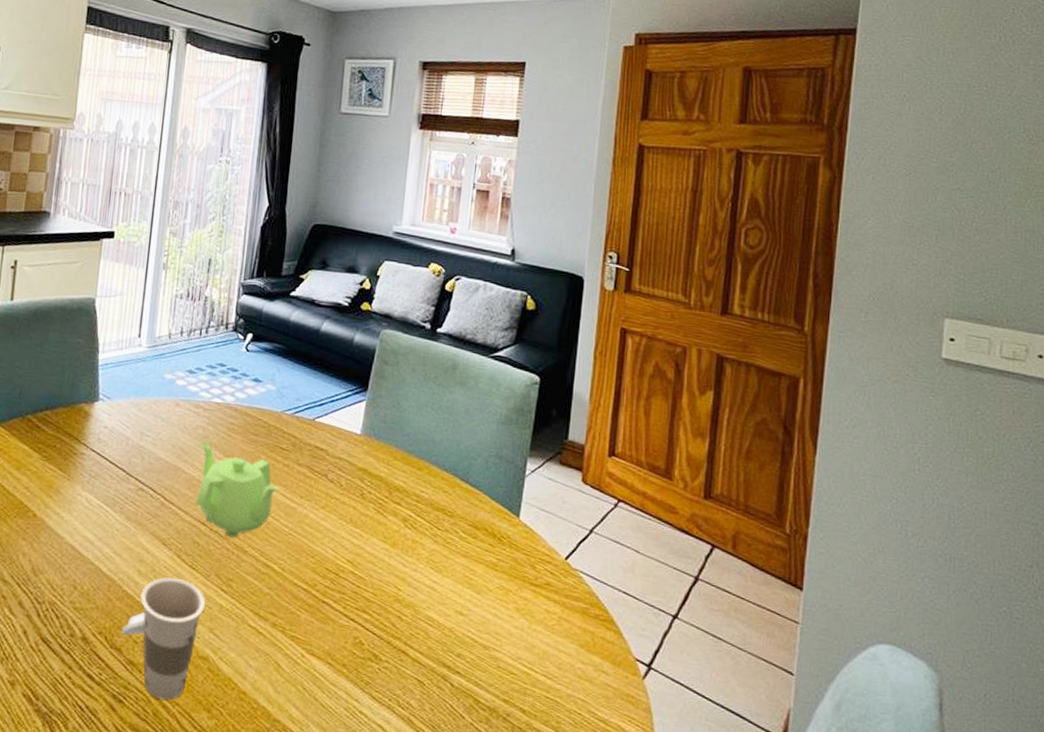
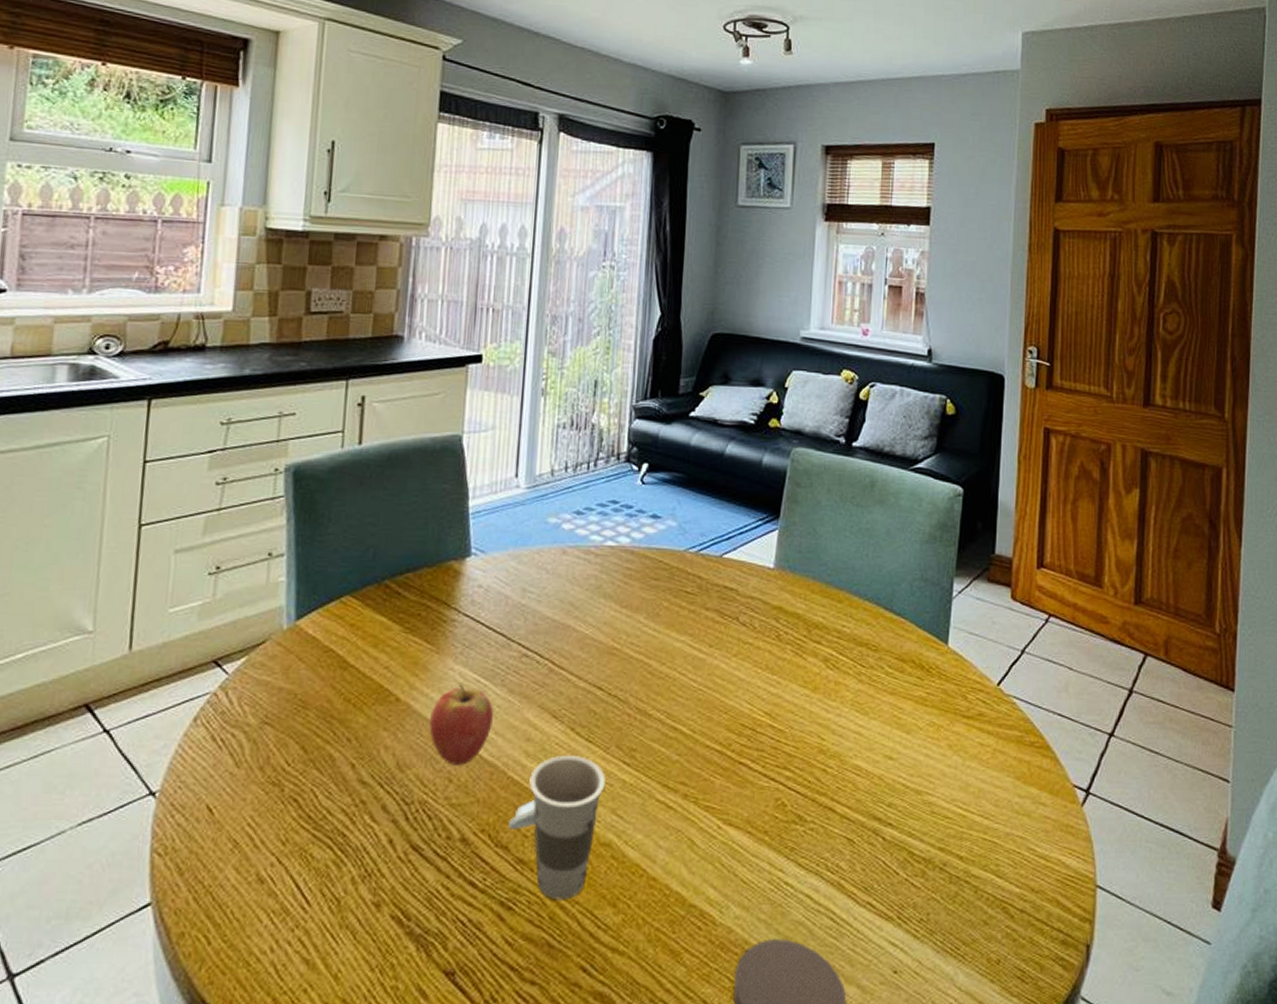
fruit: none [59,508,113,576] -> present [429,684,493,765]
teapot: present [196,441,280,538] -> none [591,592,686,701]

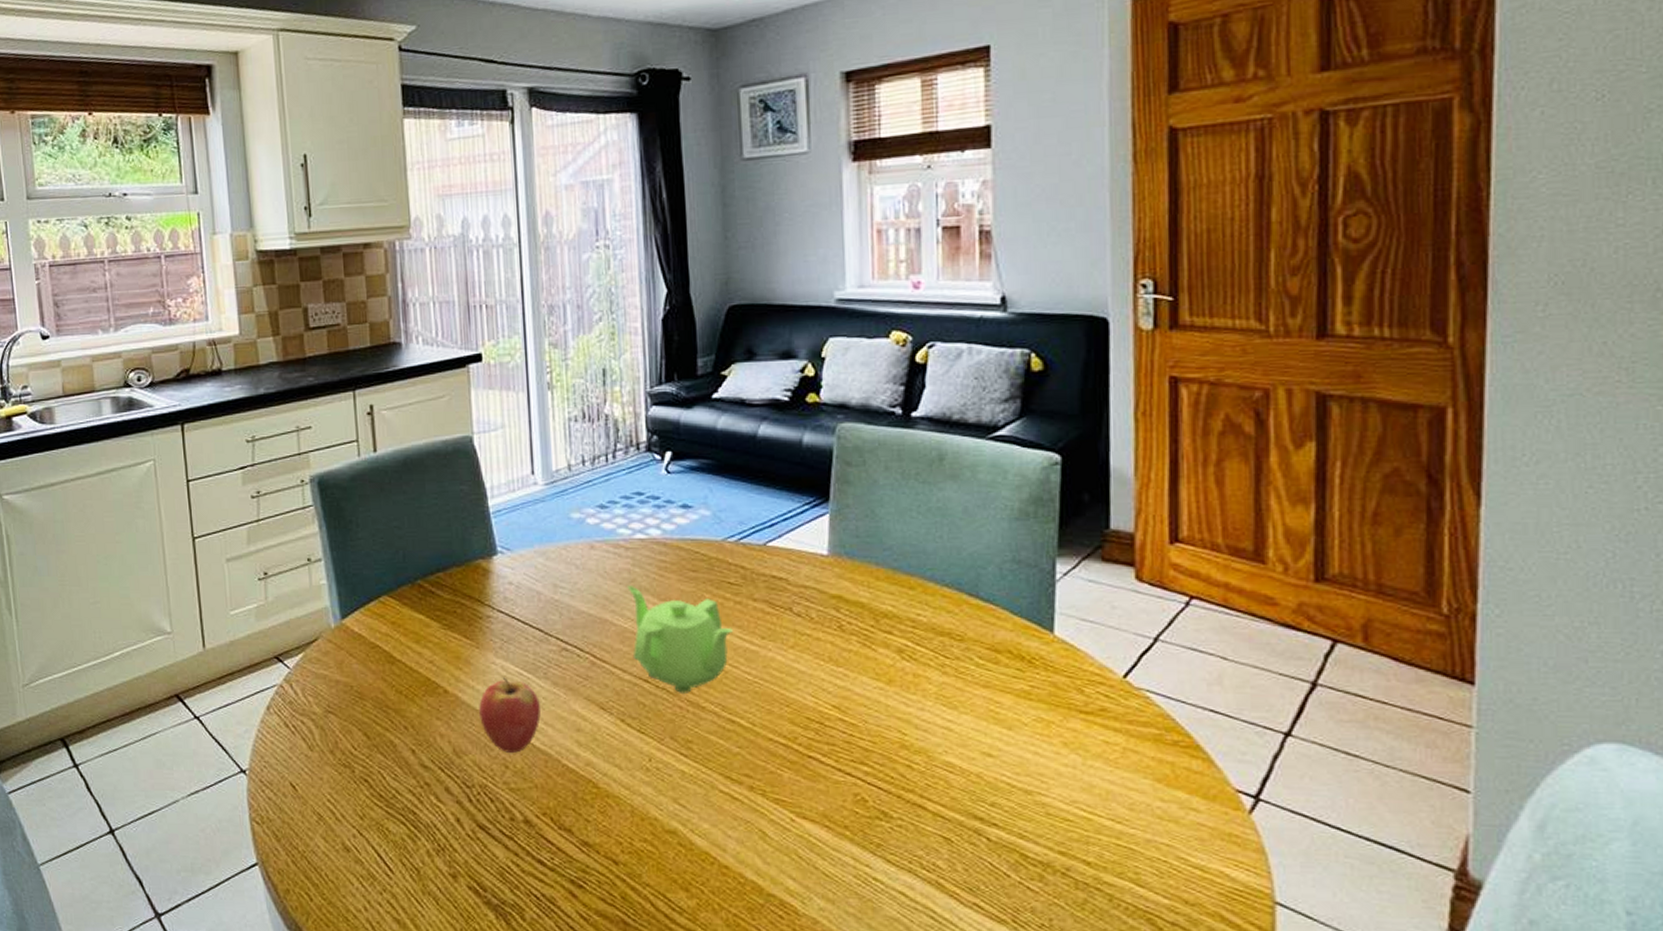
cup: present [509,754,606,900] -> none [569,745,663,882]
teapot: none [591,592,686,701] -> present [627,586,734,693]

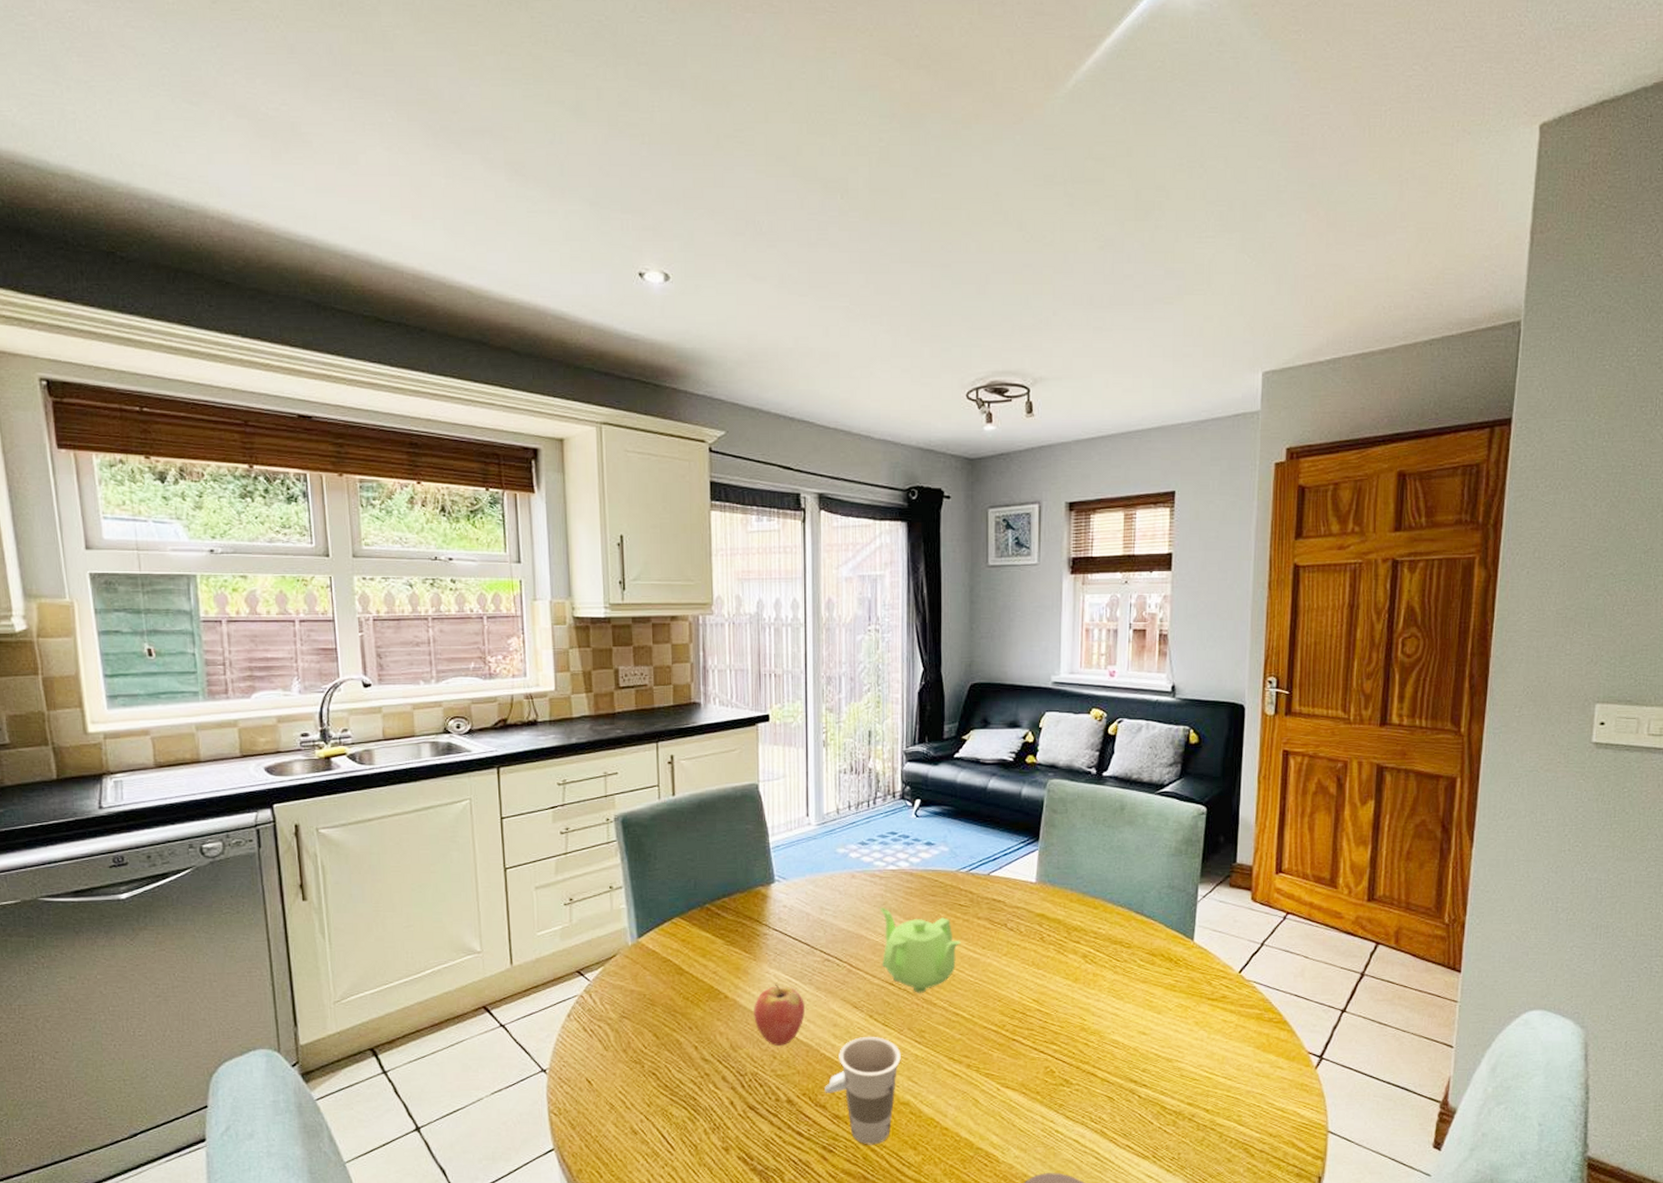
cup: none [569,745,663,882] -> present [825,1036,901,1145]

